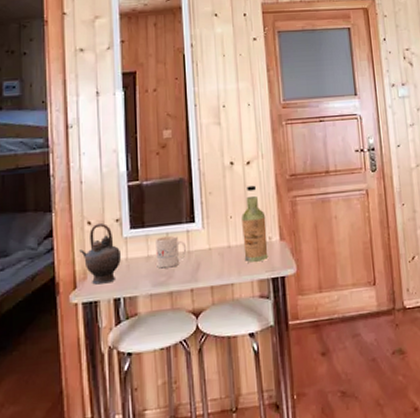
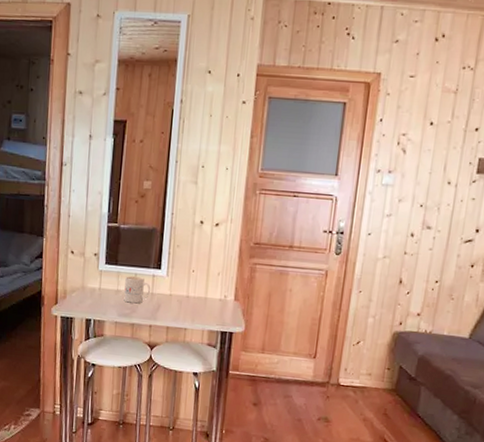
teapot: present [79,223,121,285] -> none [62,254,95,305]
bottle: present [242,185,269,263] -> none [199,246,225,315]

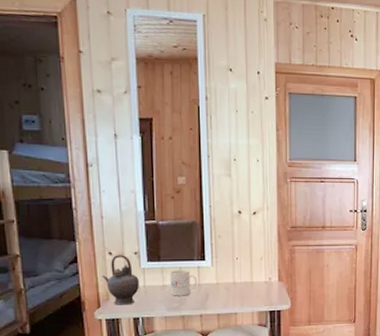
teapot: none [62,254,95,305] -> present [102,255,139,305]

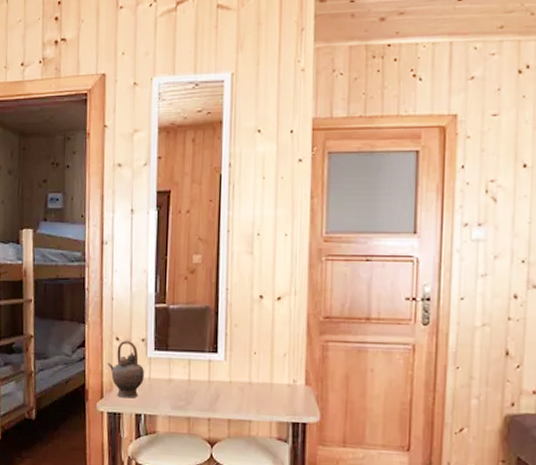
mug: present [170,269,198,296] -> none [177,361,208,394]

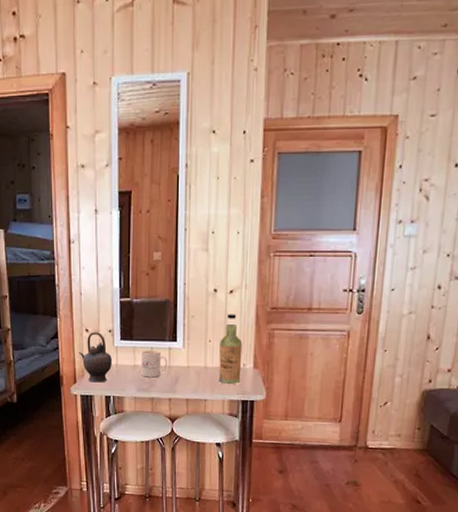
mug: none [177,361,208,394] -> present [141,349,168,378]
bottle: none [265,323,292,403] -> present [218,314,243,384]

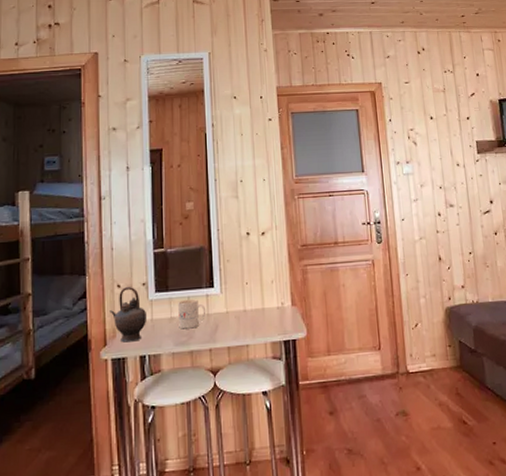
bottle: present [218,314,243,384] -> none [256,254,281,326]

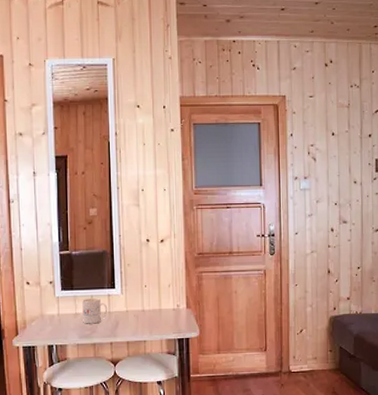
teapot: present [109,287,146,343] -> none [20,284,53,333]

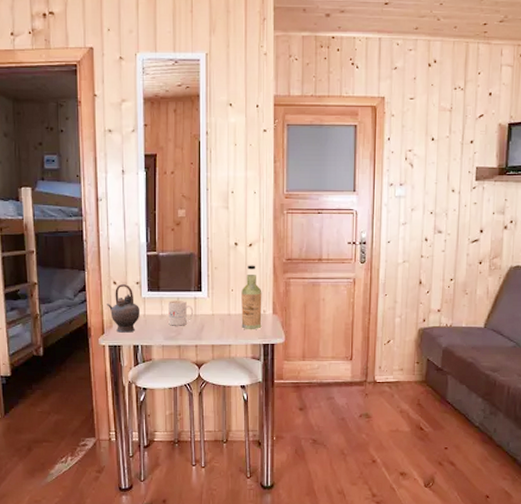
teapot: none [20,284,53,333] -> present [107,284,139,333]
bottle: none [155,260,176,324] -> present [241,265,262,329]

